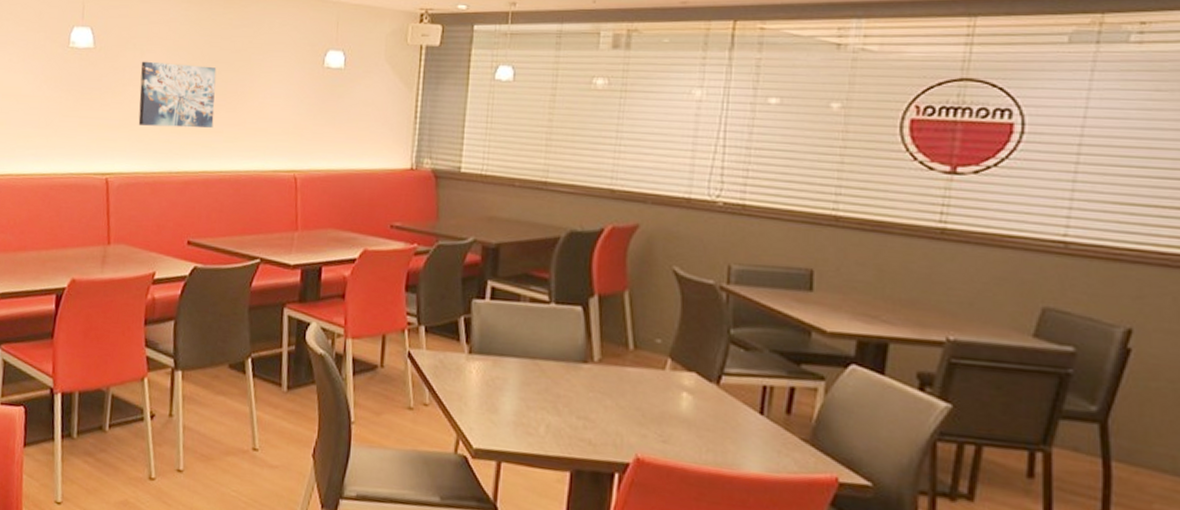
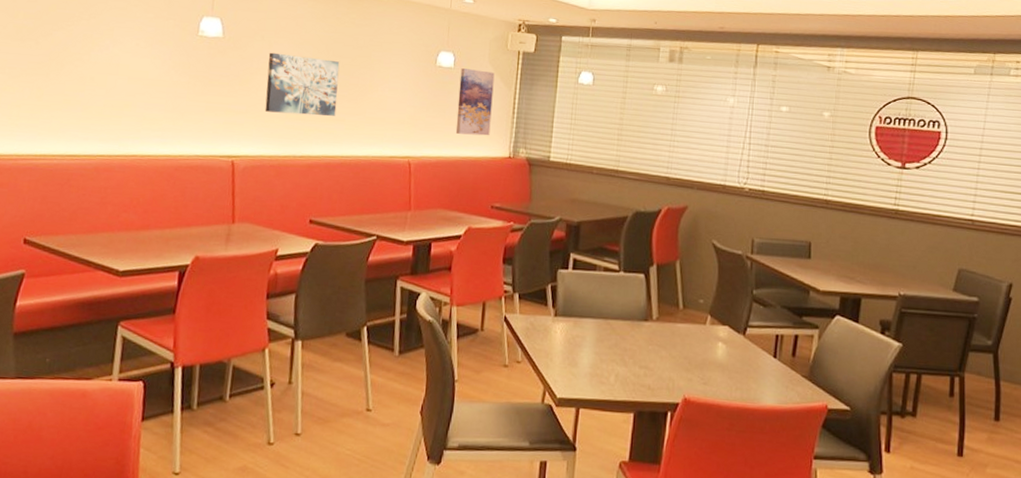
wall art: none [347,69,393,145] -> present [455,68,495,136]

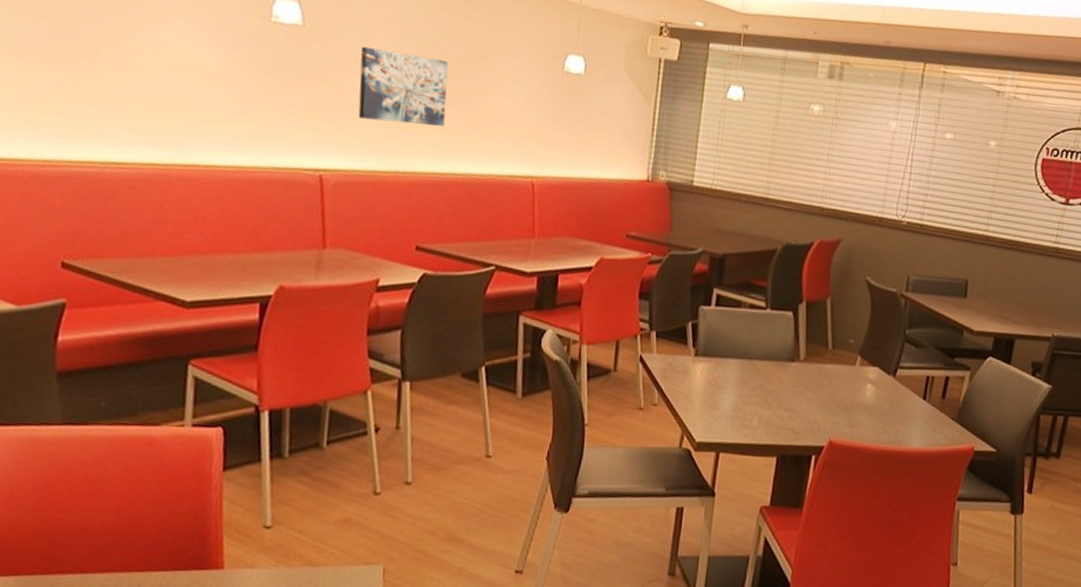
wall art: present [455,68,495,136] -> none [586,76,632,156]

